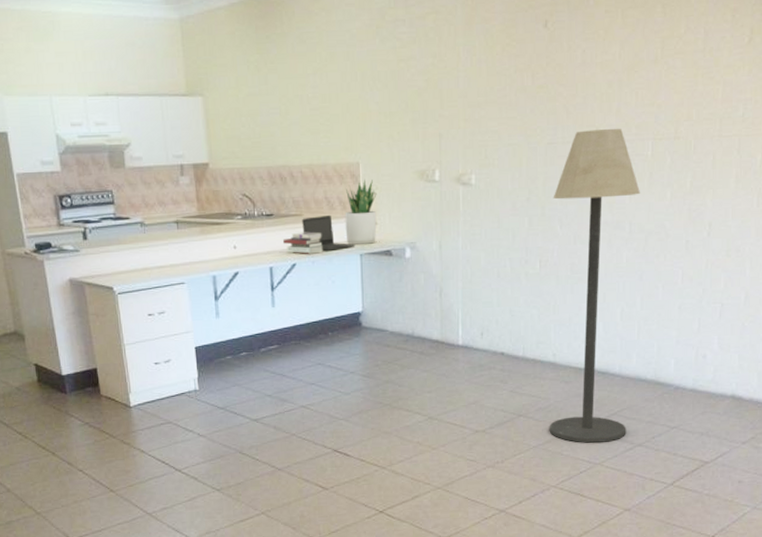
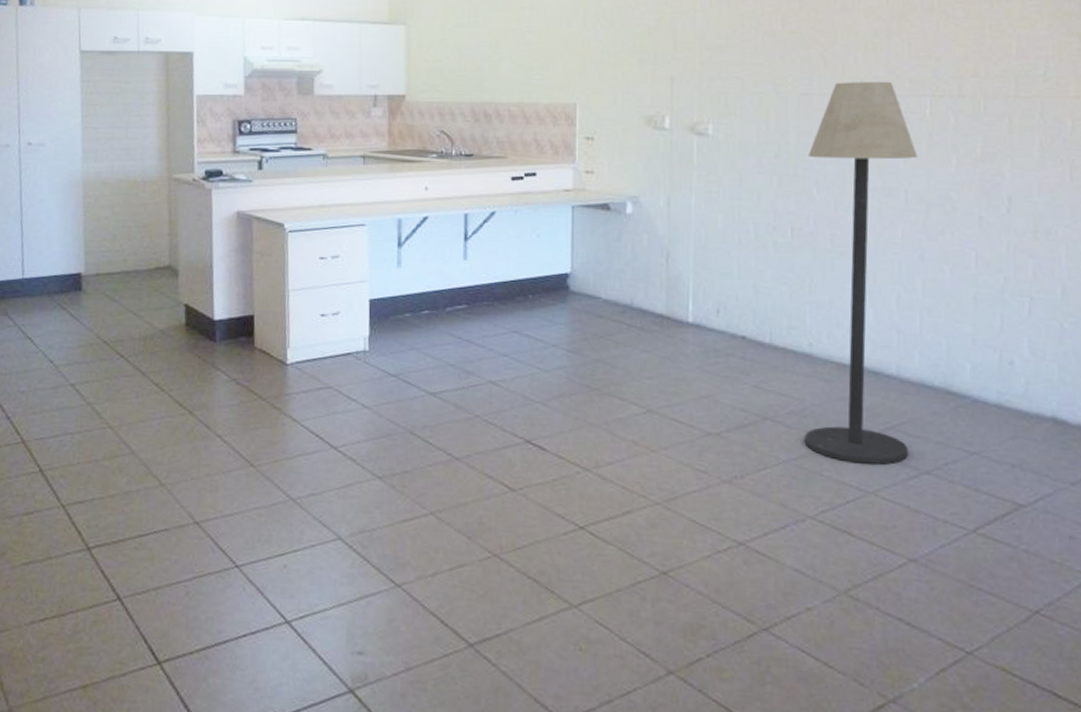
books: present [282,231,323,255] -> none [481,176,528,203]
laptop: present [302,214,356,252] -> none [506,159,567,201]
planter: present [345,179,377,245] -> none [556,122,595,195]

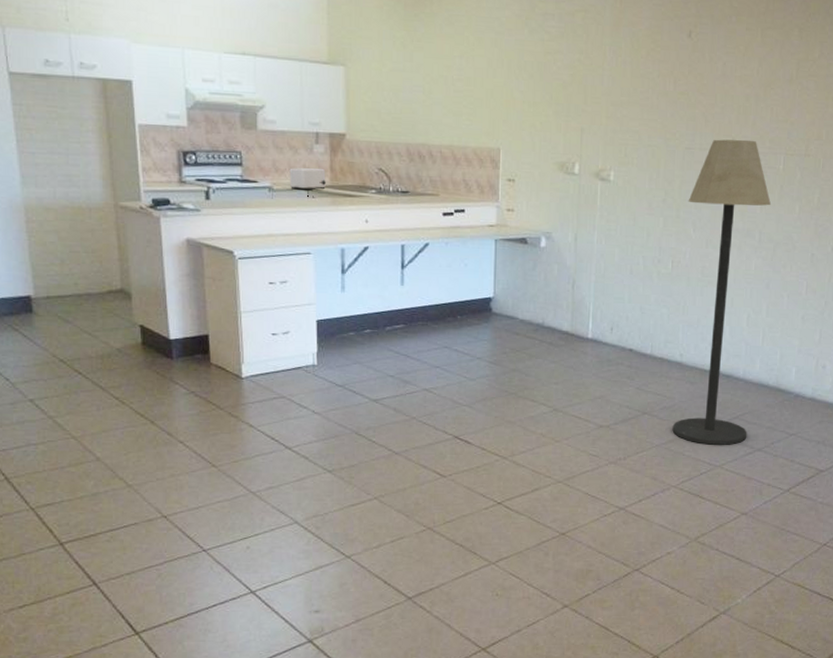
toaster: none [345,132,384,157] -> present [289,167,326,191]

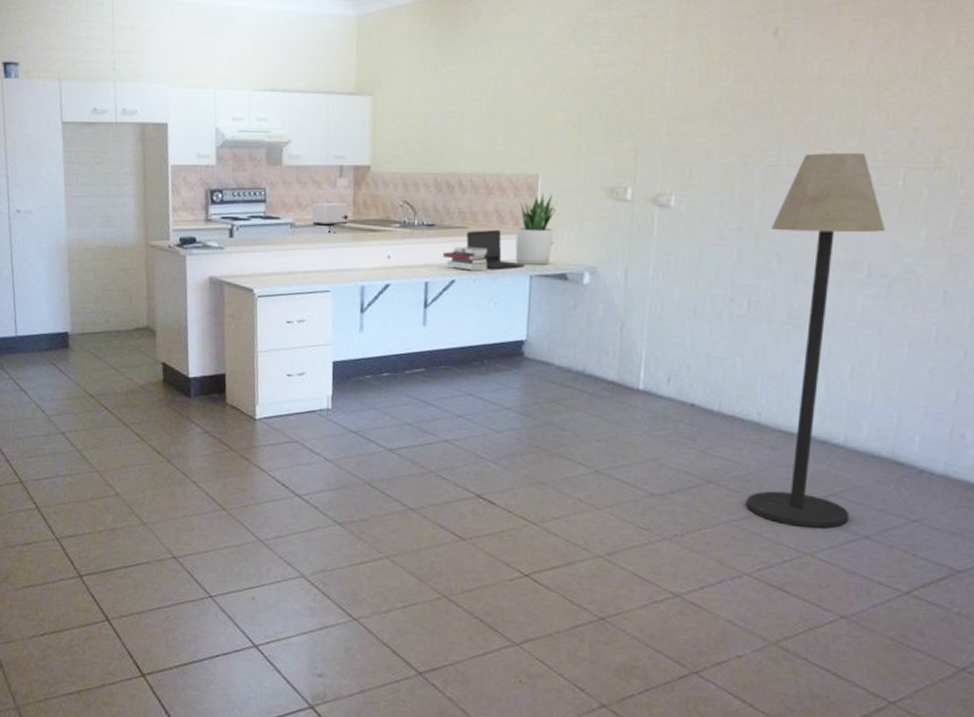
books: none [416,212,458,236] -> present [442,246,488,272]
laptop: none [438,197,491,235] -> present [466,229,526,270]
planter: none [481,165,516,230] -> present [515,193,556,265]

